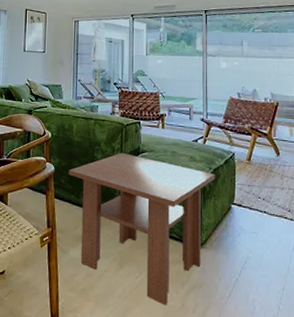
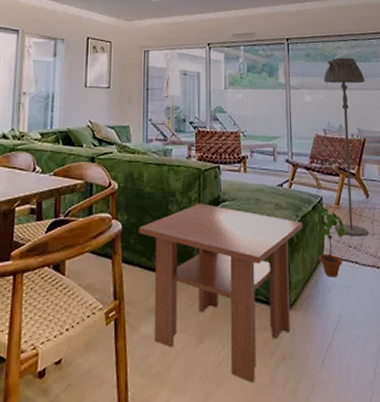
potted plant: none [226,162,255,224] -> present [314,208,345,277]
floor lamp: none [239,28,280,190] -> present [324,57,369,237]

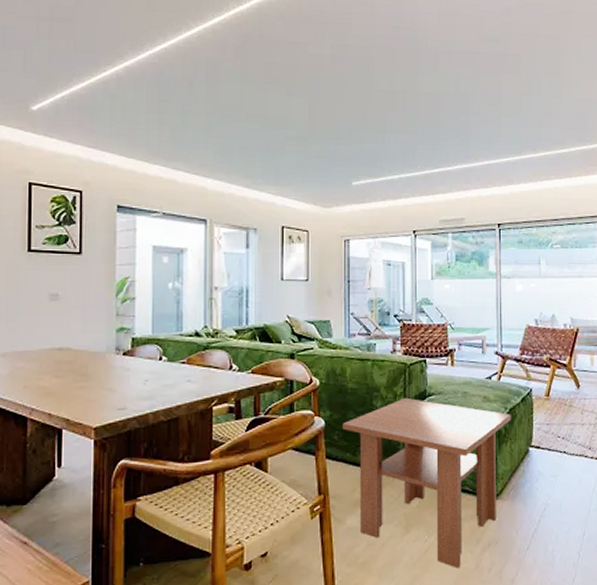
potted plant: present [314,208,345,277] -> none [523,399,554,467]
floor lamp: present [324,57,369,237] -> none [537,243,581,427]

